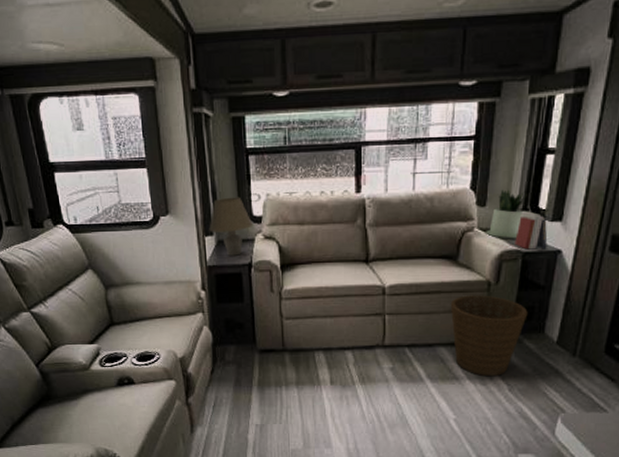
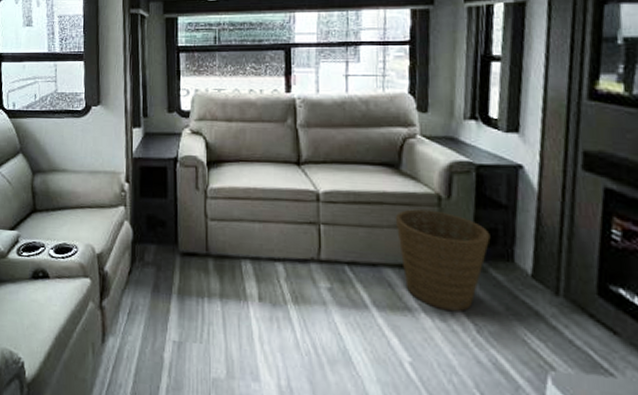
table lamp: present [209,197,254,256] -> none [137,91,181,149]
planter: present [486,189,526,239] -> none [430,96,473,149]
books: present [515,211,548,250] -> none [465,120,505,163]

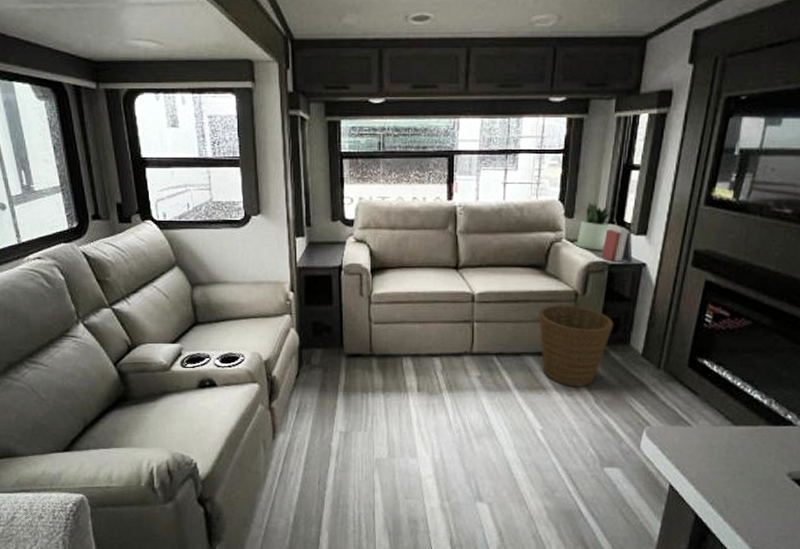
planter: none [430,96,473,149] -> present [573,202,612,251]
books: none [465,120,505,163] -> present [601,224,633,262]

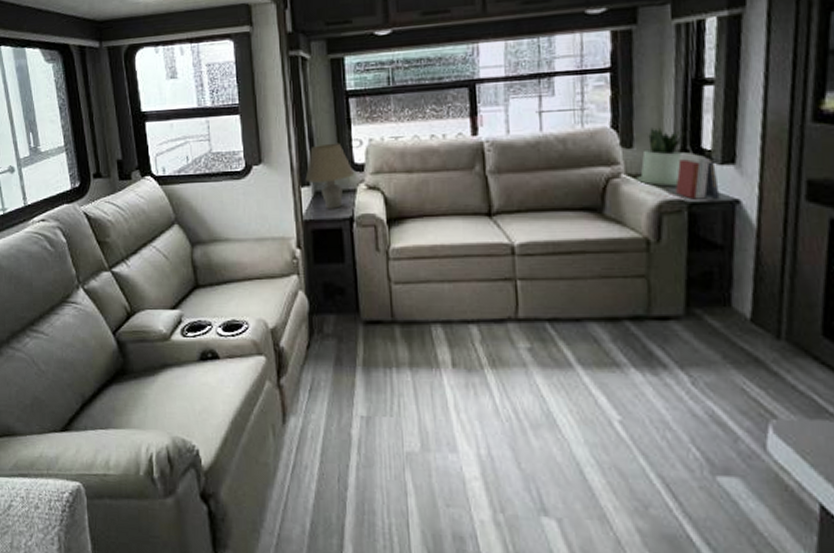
table lamp: none [300,199,345,258] -> present [305,143,355,209]
basket: present [538,305,614,388] -> none [599,256,705,364]

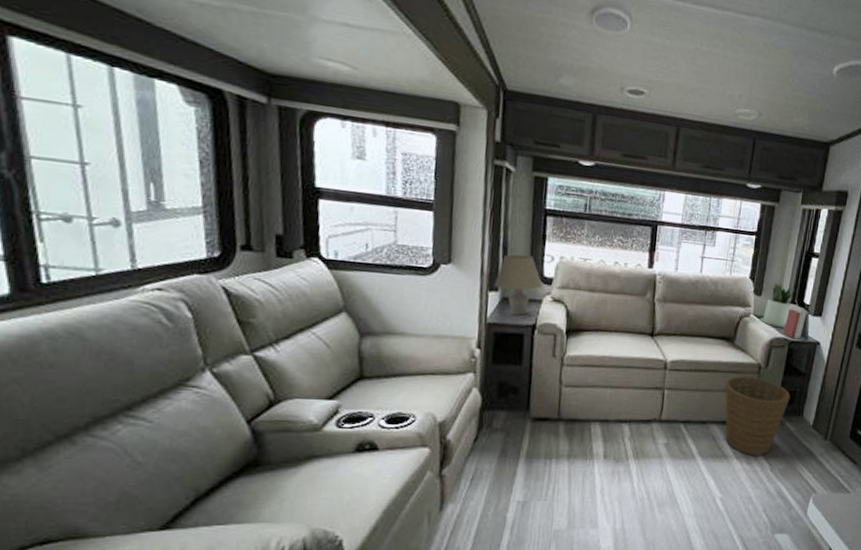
basket: none [599,256,705,364] -> present [725,376,791,456]

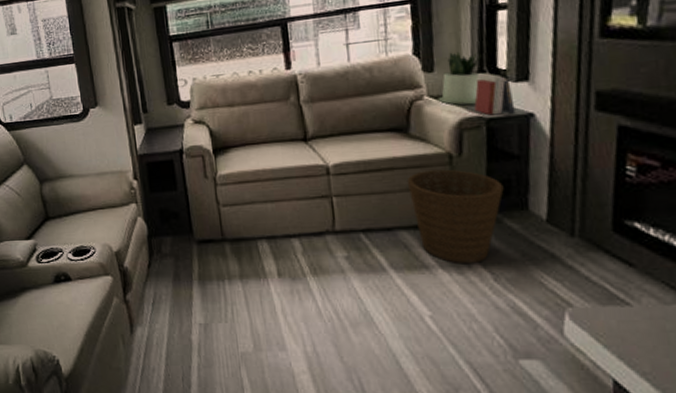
table lamp: present [494,254,543,316] -> none [137,83,182,143]

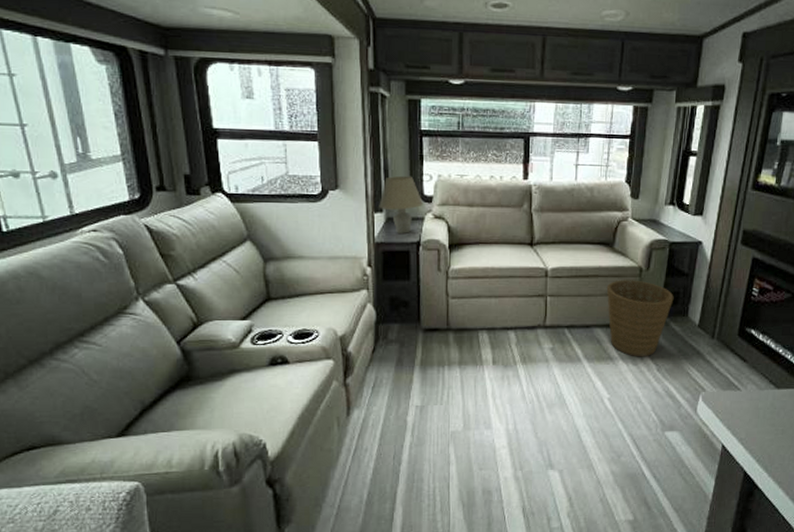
table lamp: none [137,83,182,143] -> present [379,175,424,233]
planter: present [438,51,480,106] -> none [638,184,673,230]
books: present [474,73,516,116] -> none [663,205,691,240]

